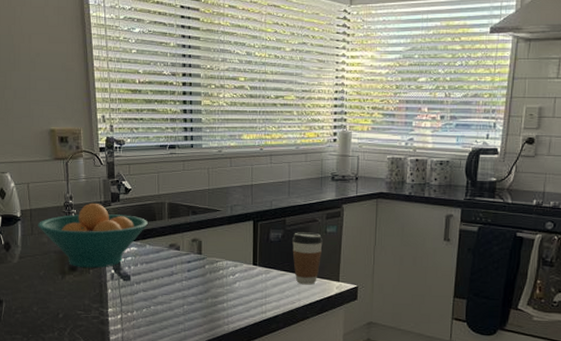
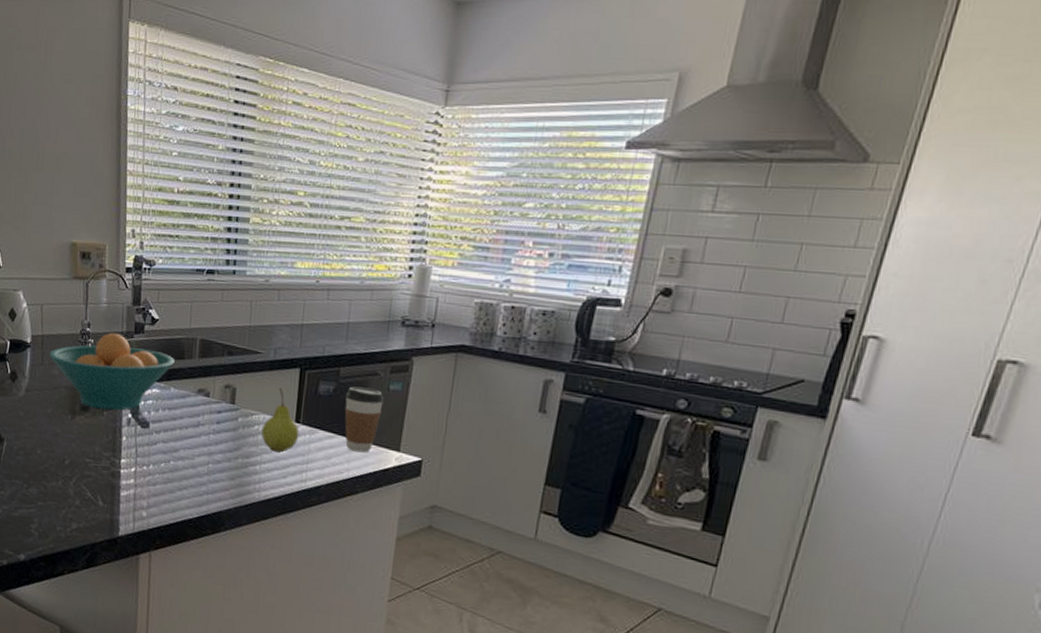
fruit: none [226,237,257,292] -> present [261,387,300,454]

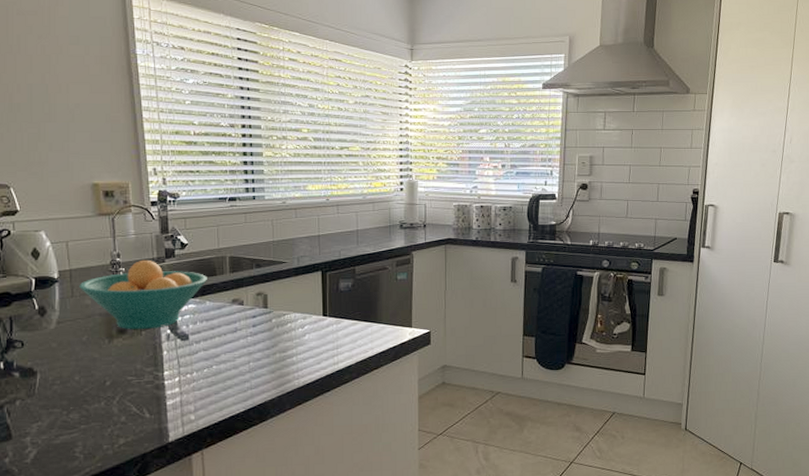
fruit: present [261,387,300,454] -> none [294,289,327,344]
coffee cup: present [344,386,384,453] -> none [362,280,394,333]

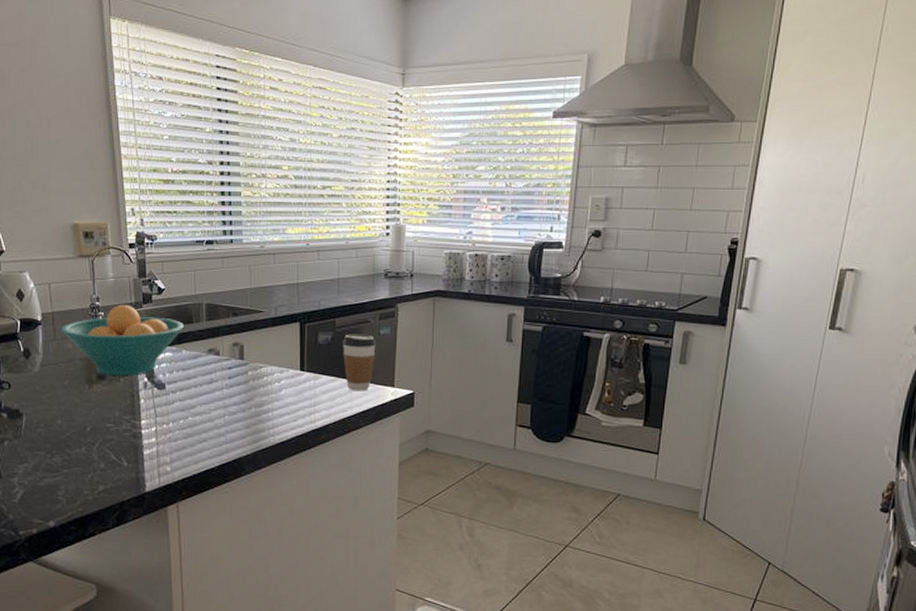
coffee cup: none [362,280,394,333] -> present [342,334,376,391]

